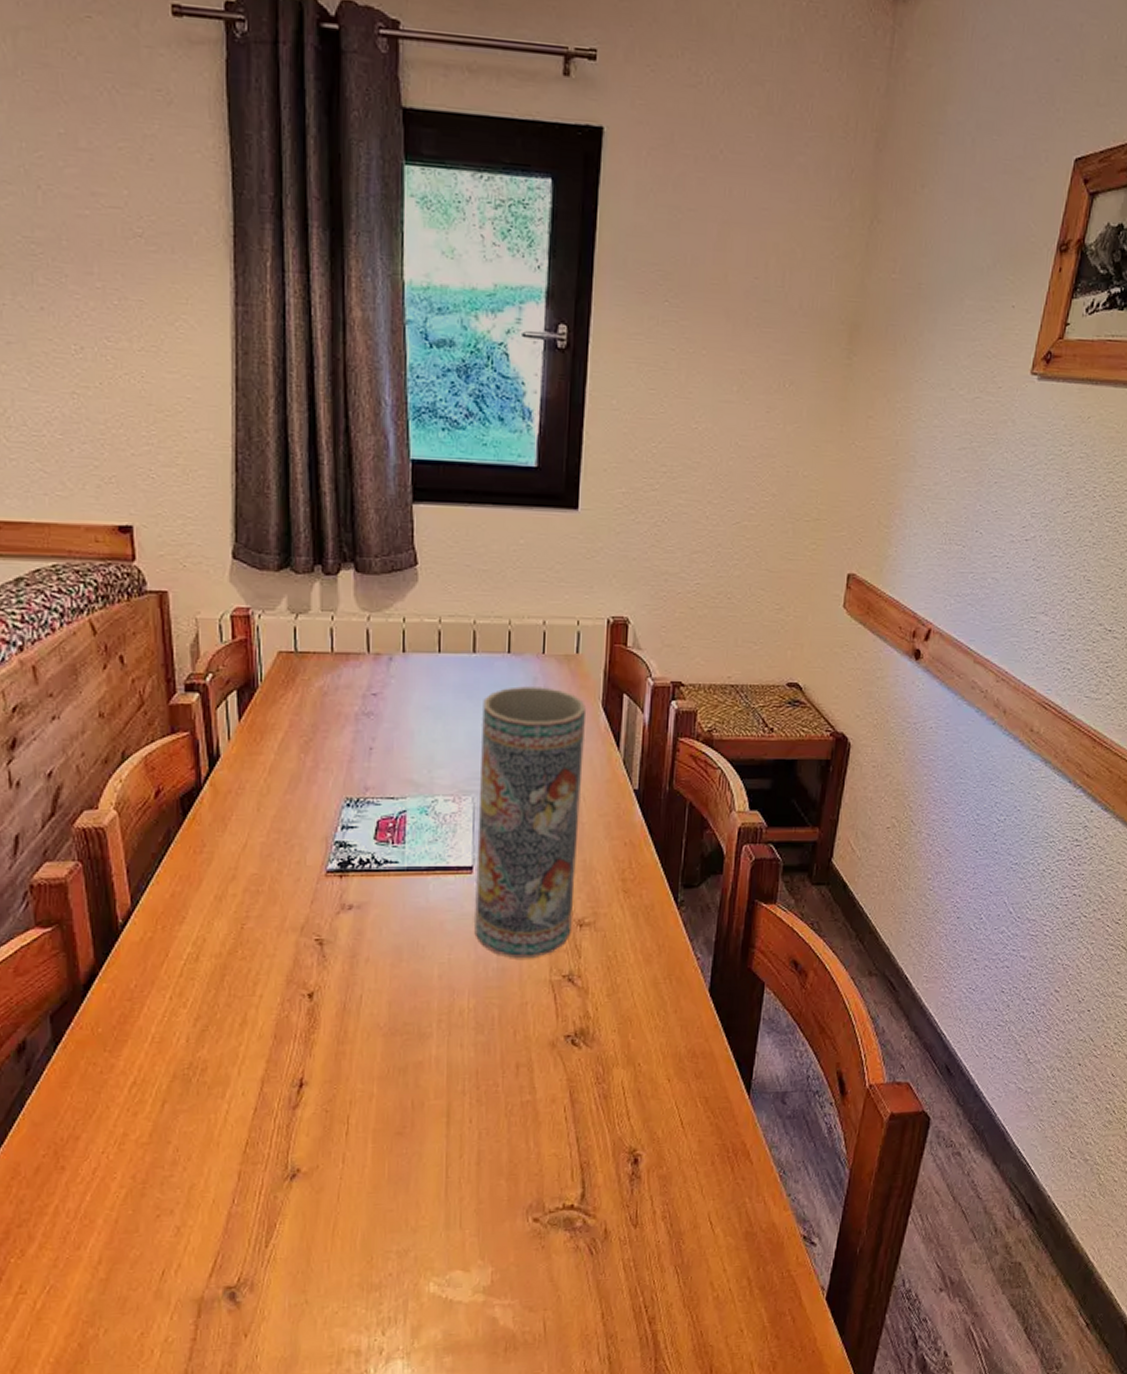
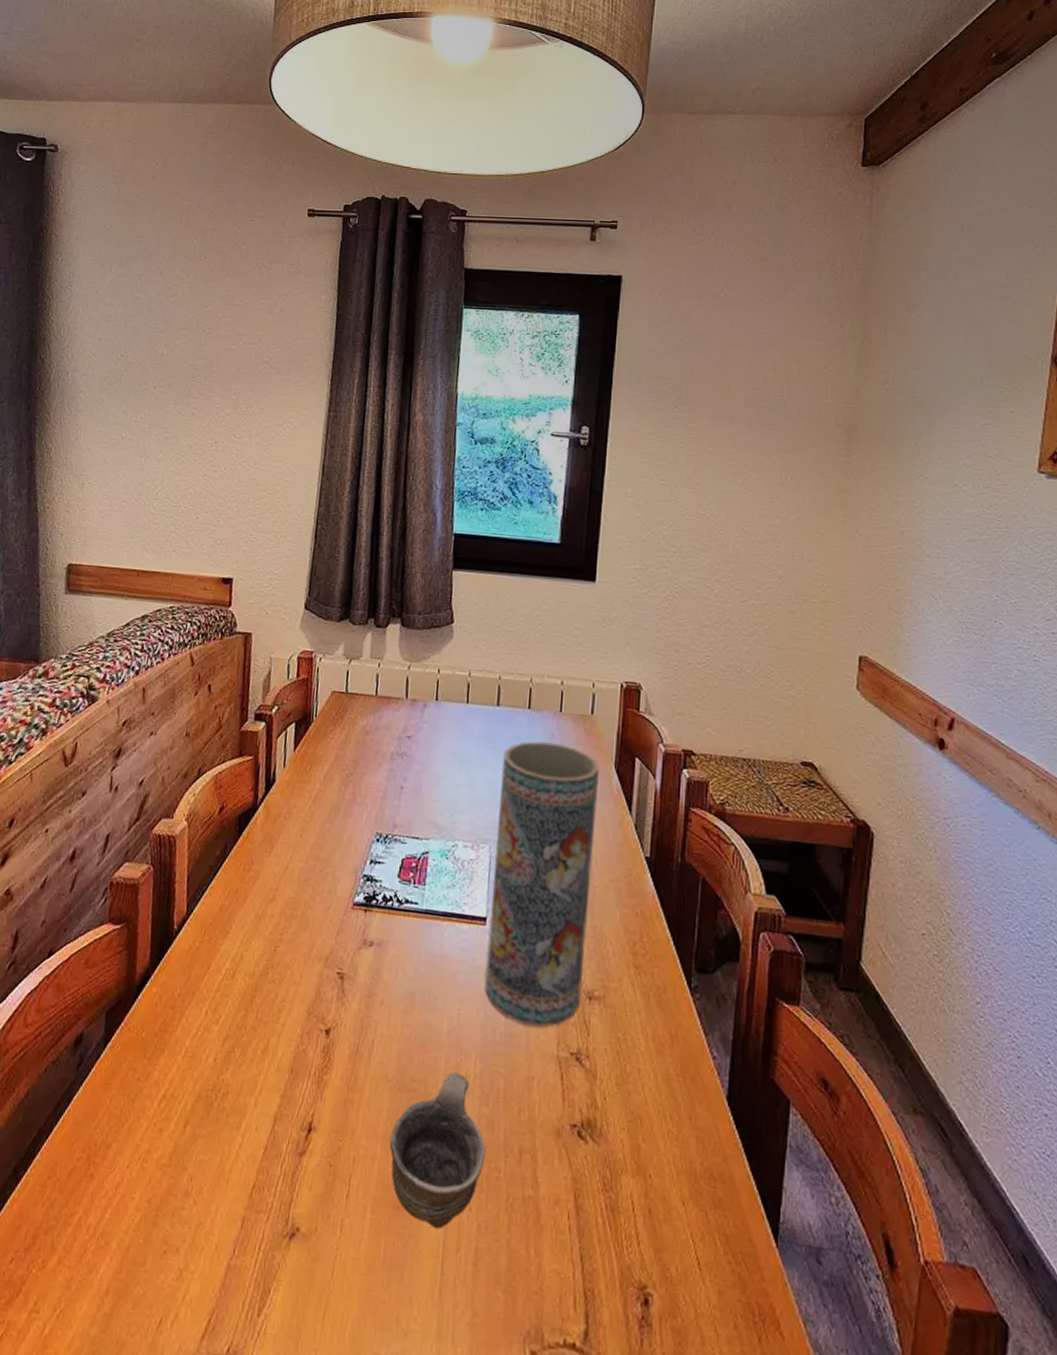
cup: none [386,1011,483,1144] -> present [389,1072,486,1230]

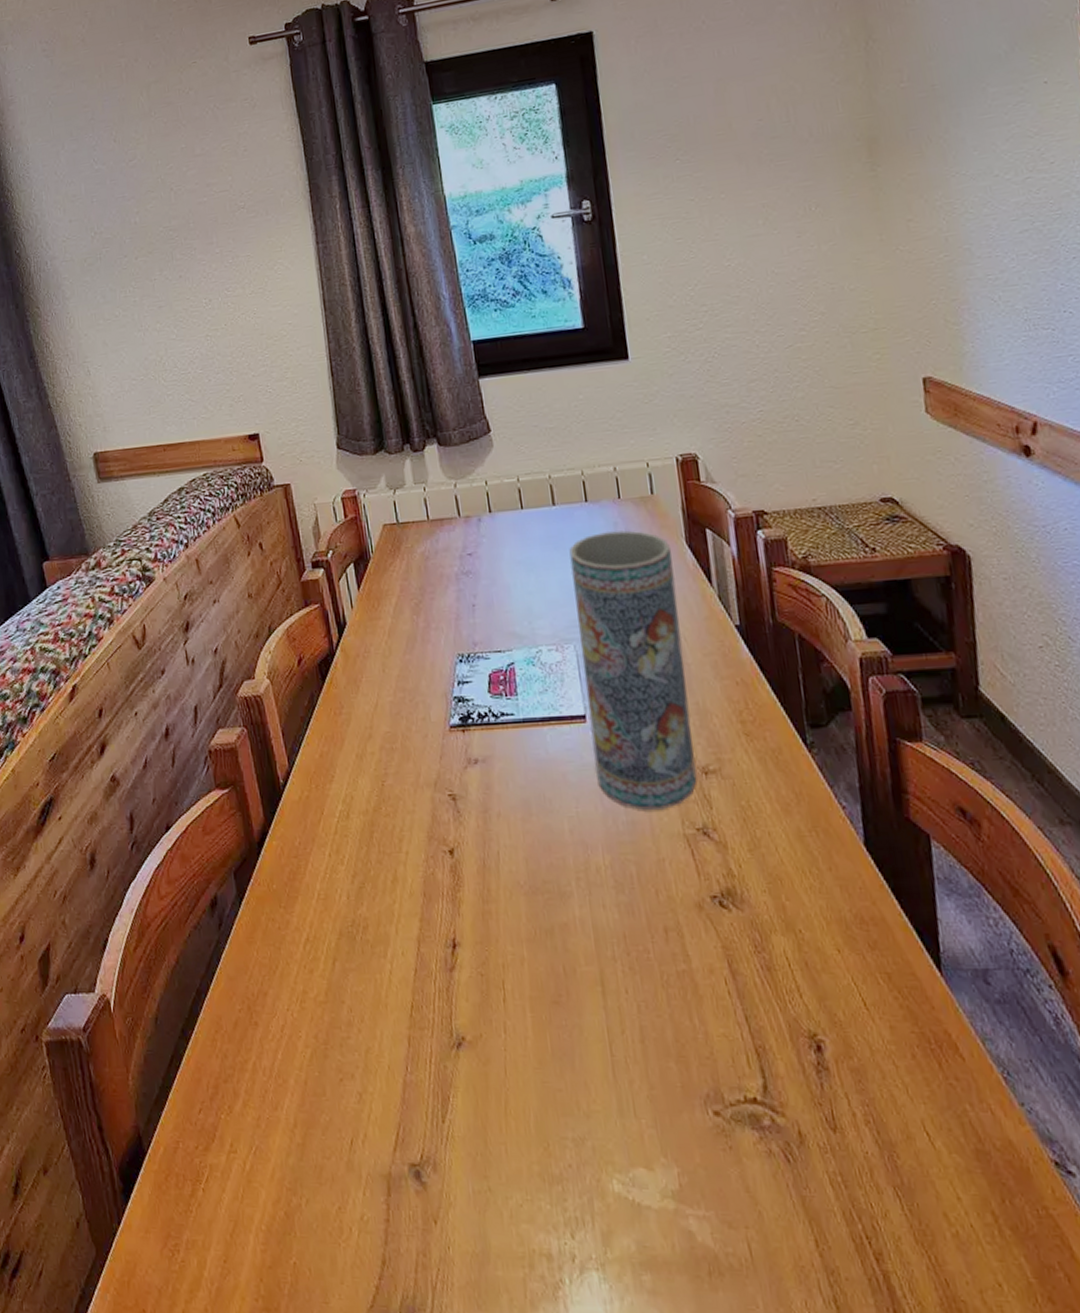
cup: present [389,1072,486,1230] -> none [533,868,632,1016]

